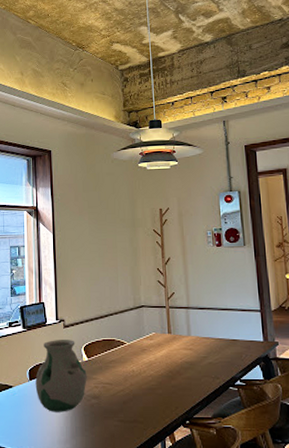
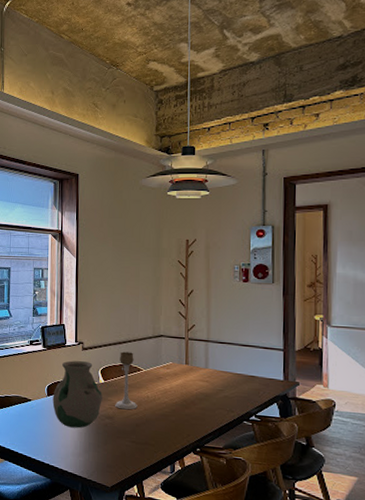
candle holder: none [100,326,123,387] -> present [115,351,138,410]

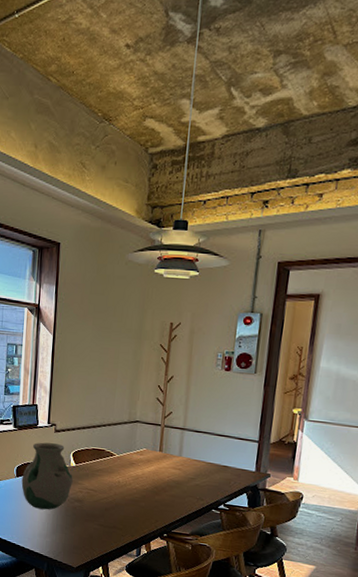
candle holder: present [115,351,138,410] -> none [85,435,108,494]

